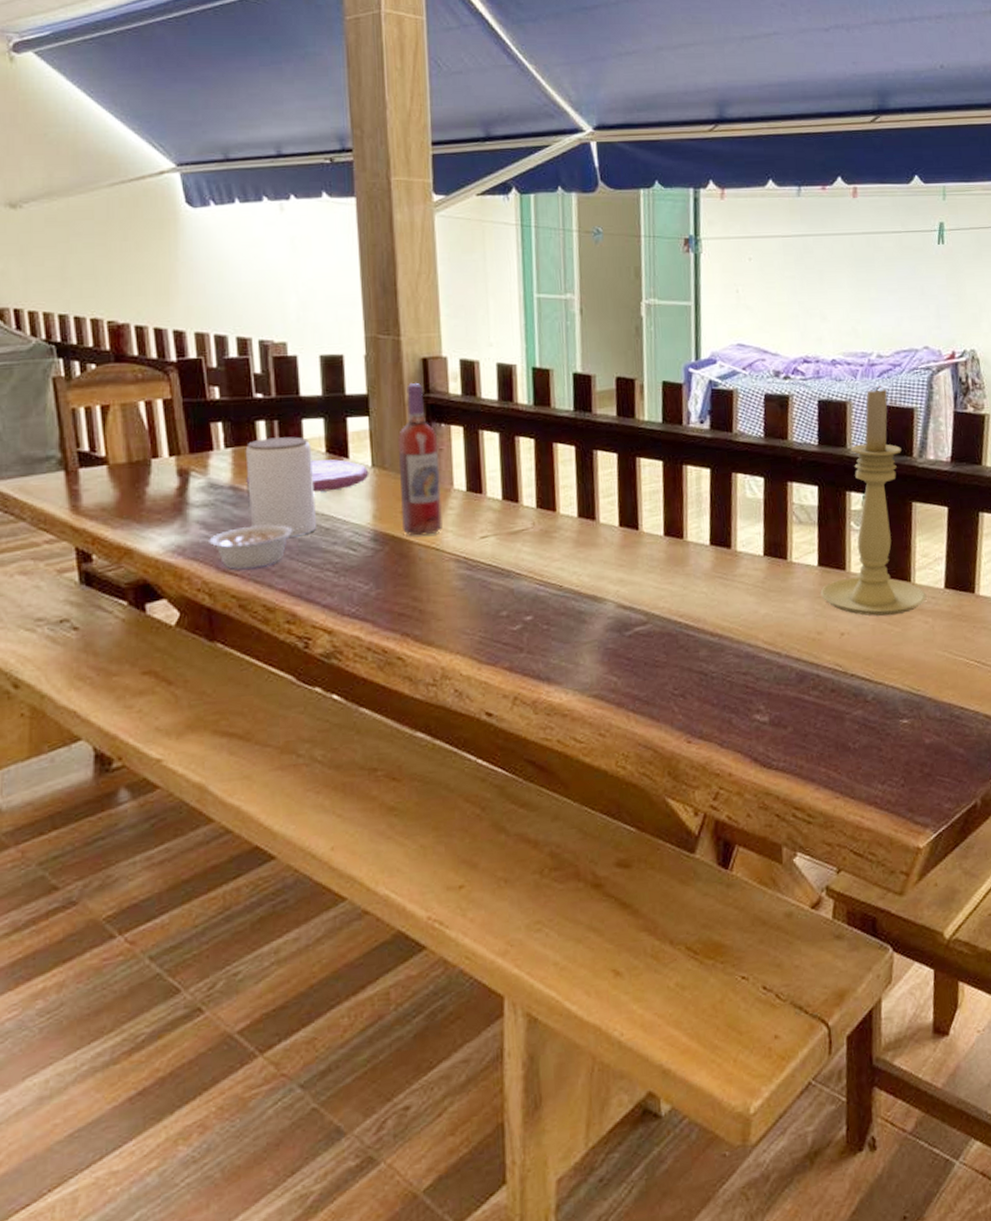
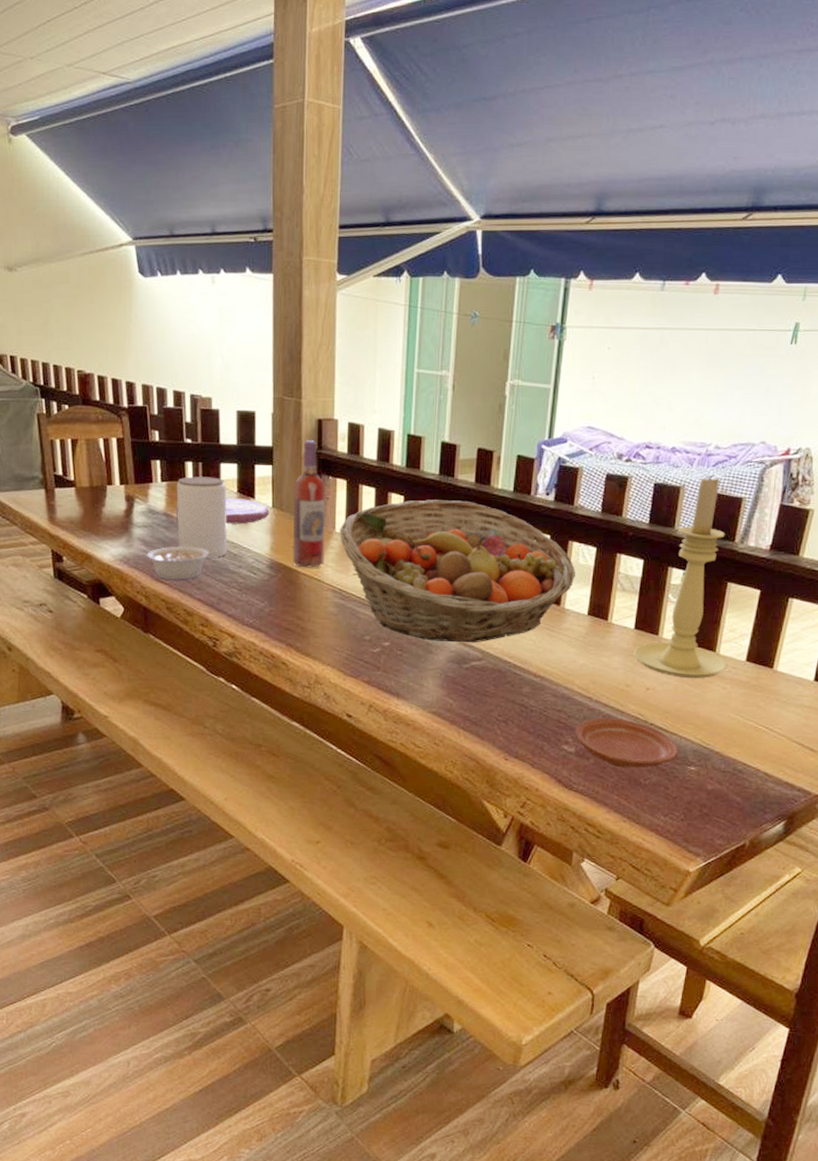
fruit basket: none [459,438,745,608] -> present [340,500,576,643]
plate: none [766,673,888,733] -> present [575,717,679,769]

